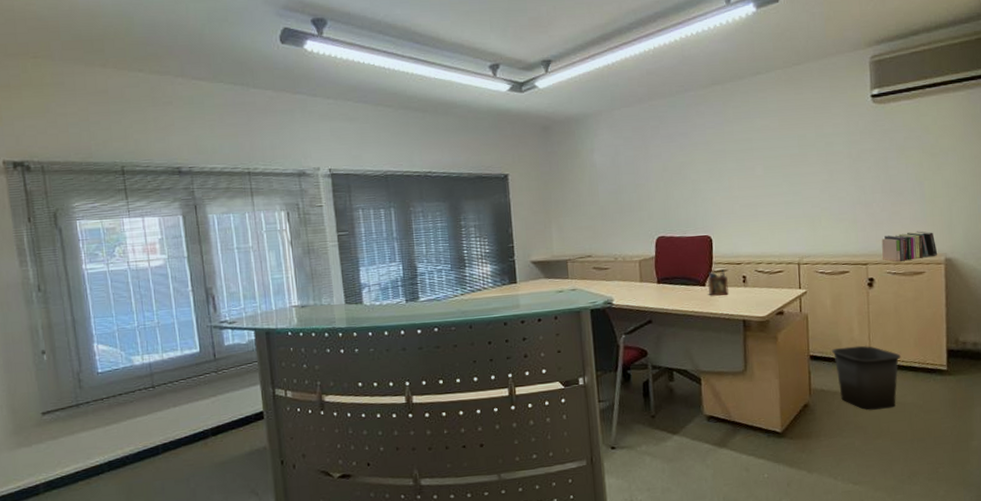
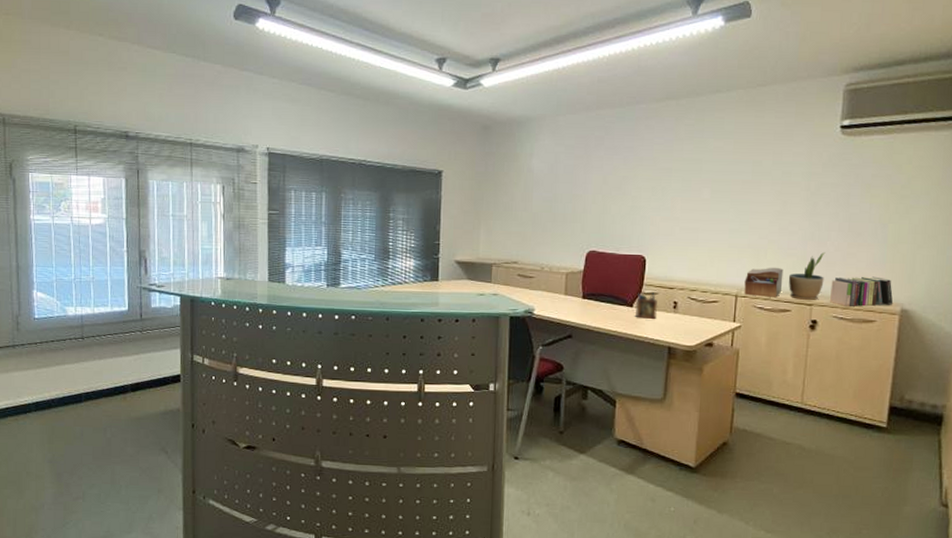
sewing box: none [804,233,839,262] -> present [744,268,784,298]
waste bin: present [832,345,901,410] -> none [761,388,836,459]
potted plant: none [844,214,875,261] -> present [789,252,826,301]

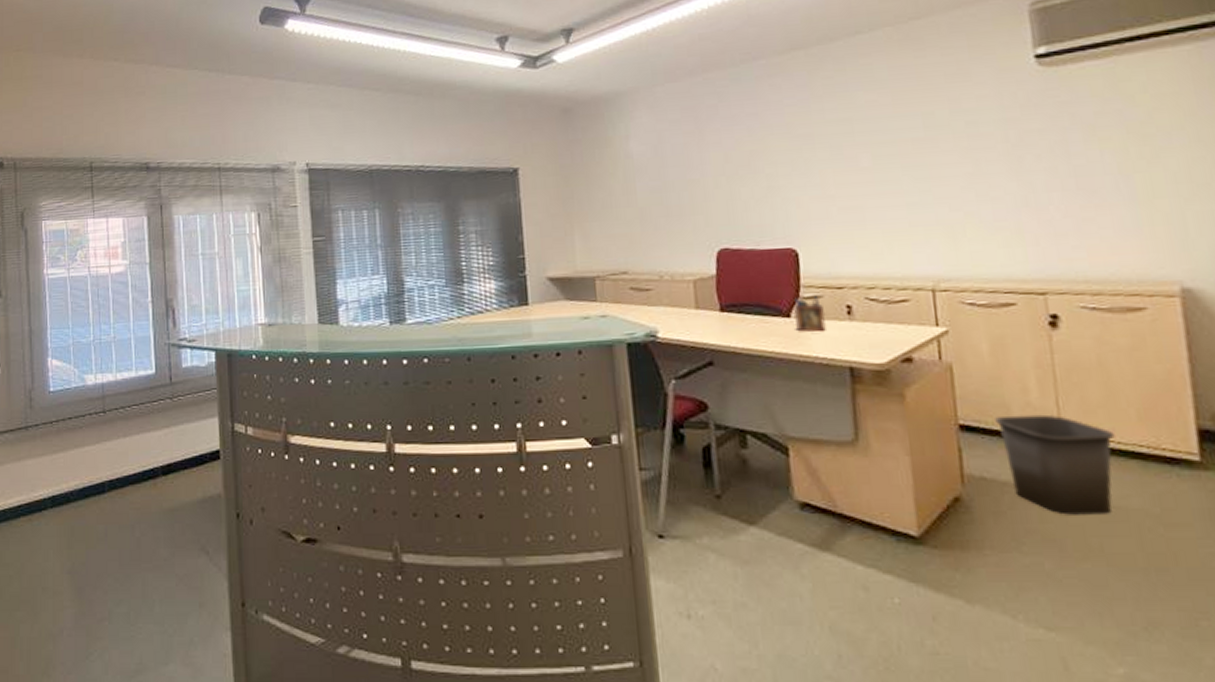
sewing box: present [744,268,784,298] -> none [941,248,997,289]
waste bin: none [761,388,836,459] -> present [995,414,1115,515]
potted plant: present [789,252,826,301] -> none [1004,221,1057,289]
books: present [830,276,894,307] -> none [1067,246,1167,293]

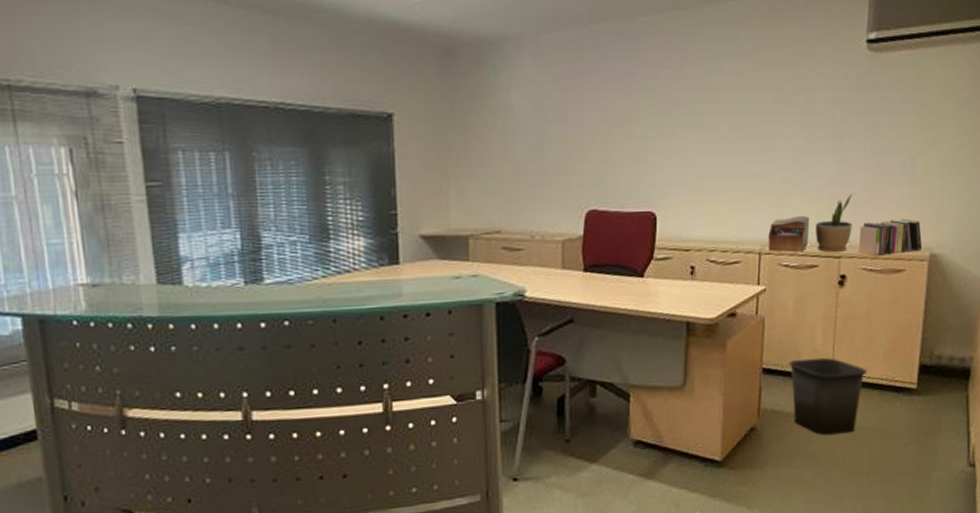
desk organizer: present [792,295,826,332] -> none [646,256,673,290]
sewing box: none [941,248,997,289] -> present [768,216,810,252]
potted plant: none [1004,221,1057,289] -> present [816,194,853,253]
books: none [1067,246,1167,293] -> present [859,218,923,257]

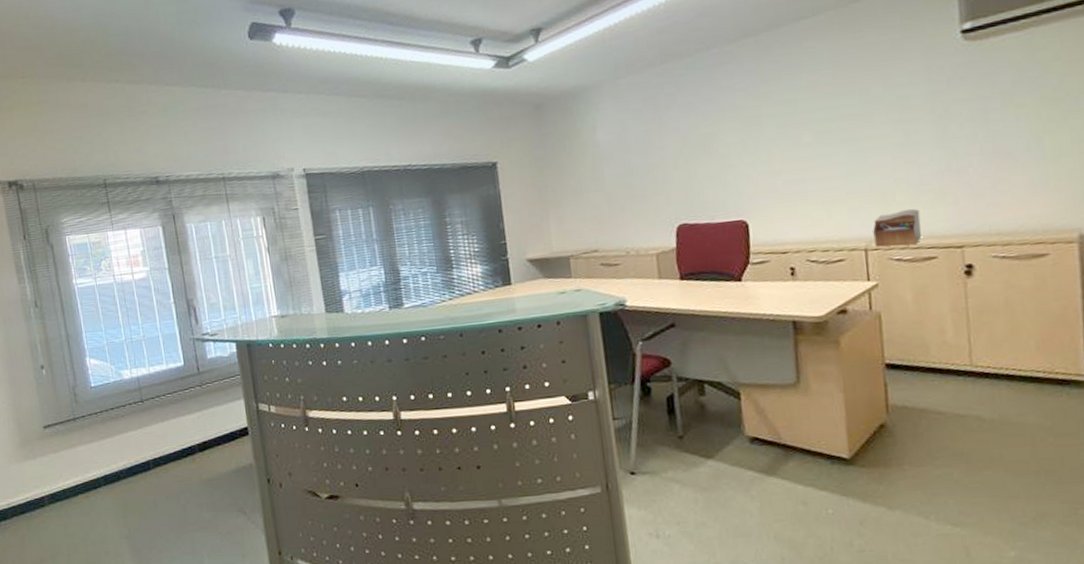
waste bin: present [789,357,867,435] -> none [916,350,1017,433]
potted plant: present [816,194,853,253] -> none [928,182,974,244]
books: present [859,218,923,257] -> none [982,201,1068,243]

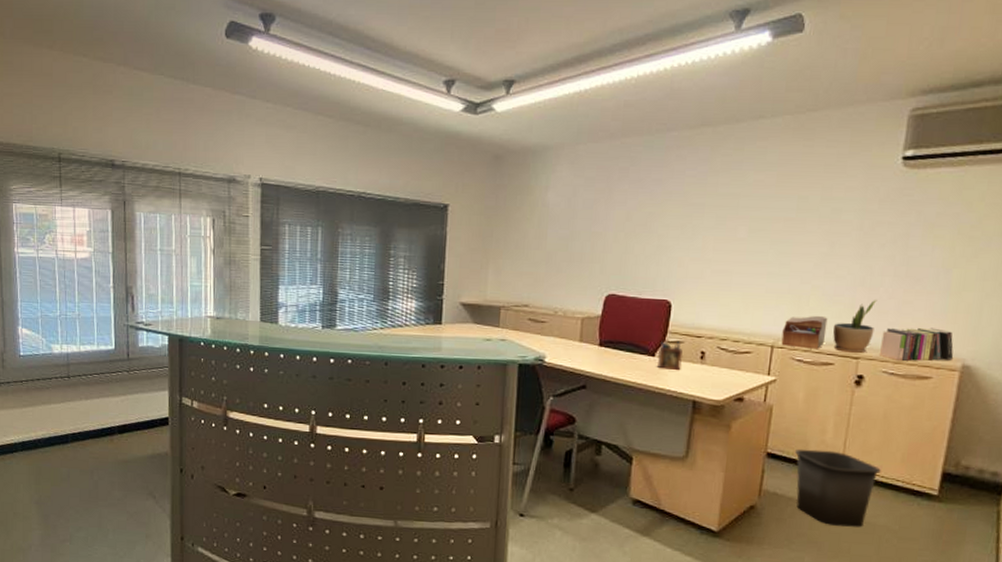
desk organizer: none [743,260,772,293] -> present [658,340,683,370]
waste bin: none [916,350,1017,433] -> present [795,449,881,527]
potted plant: none [928,182,974,244] -> present [833,300,877,354]
books: none [982,201,1068,243] -> present [880,327,954,362]

